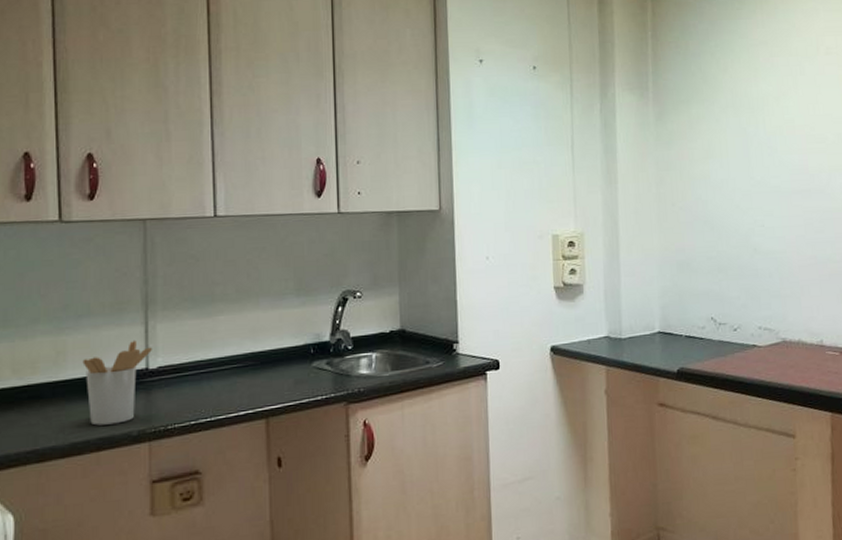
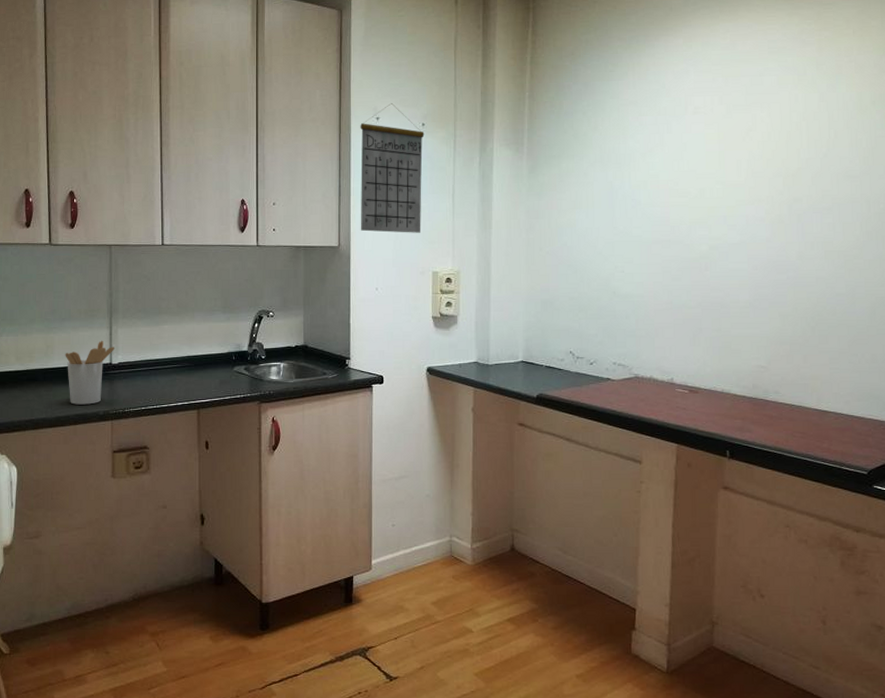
calendar: none [460,44,537,192] -> present [360,103,425,233]

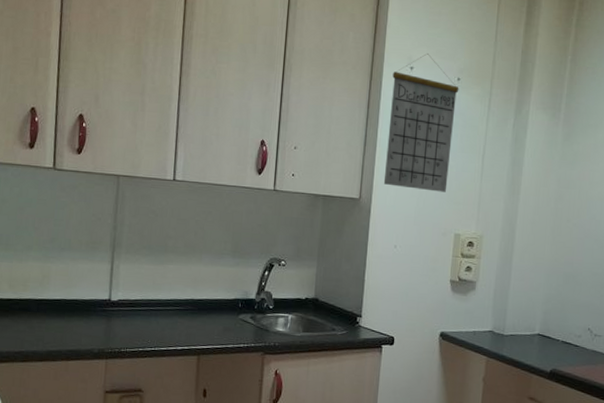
utensil holder: present [65,340,114,405] -> none [61,274,115,341]

